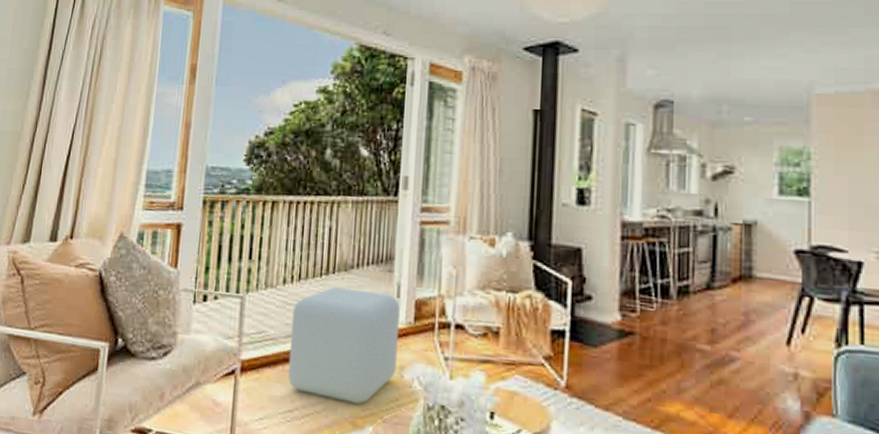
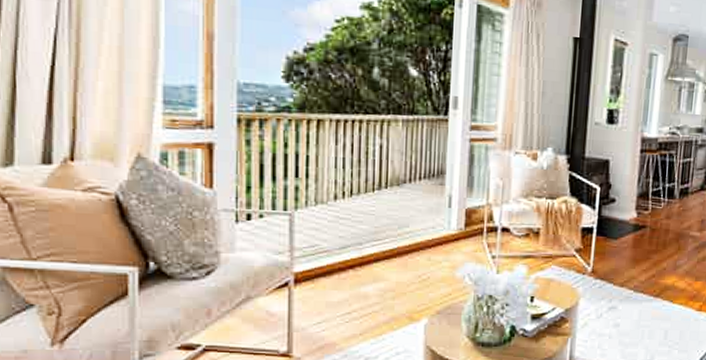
cube: present [287,287,400,404] -> none [344,201,451,301]

